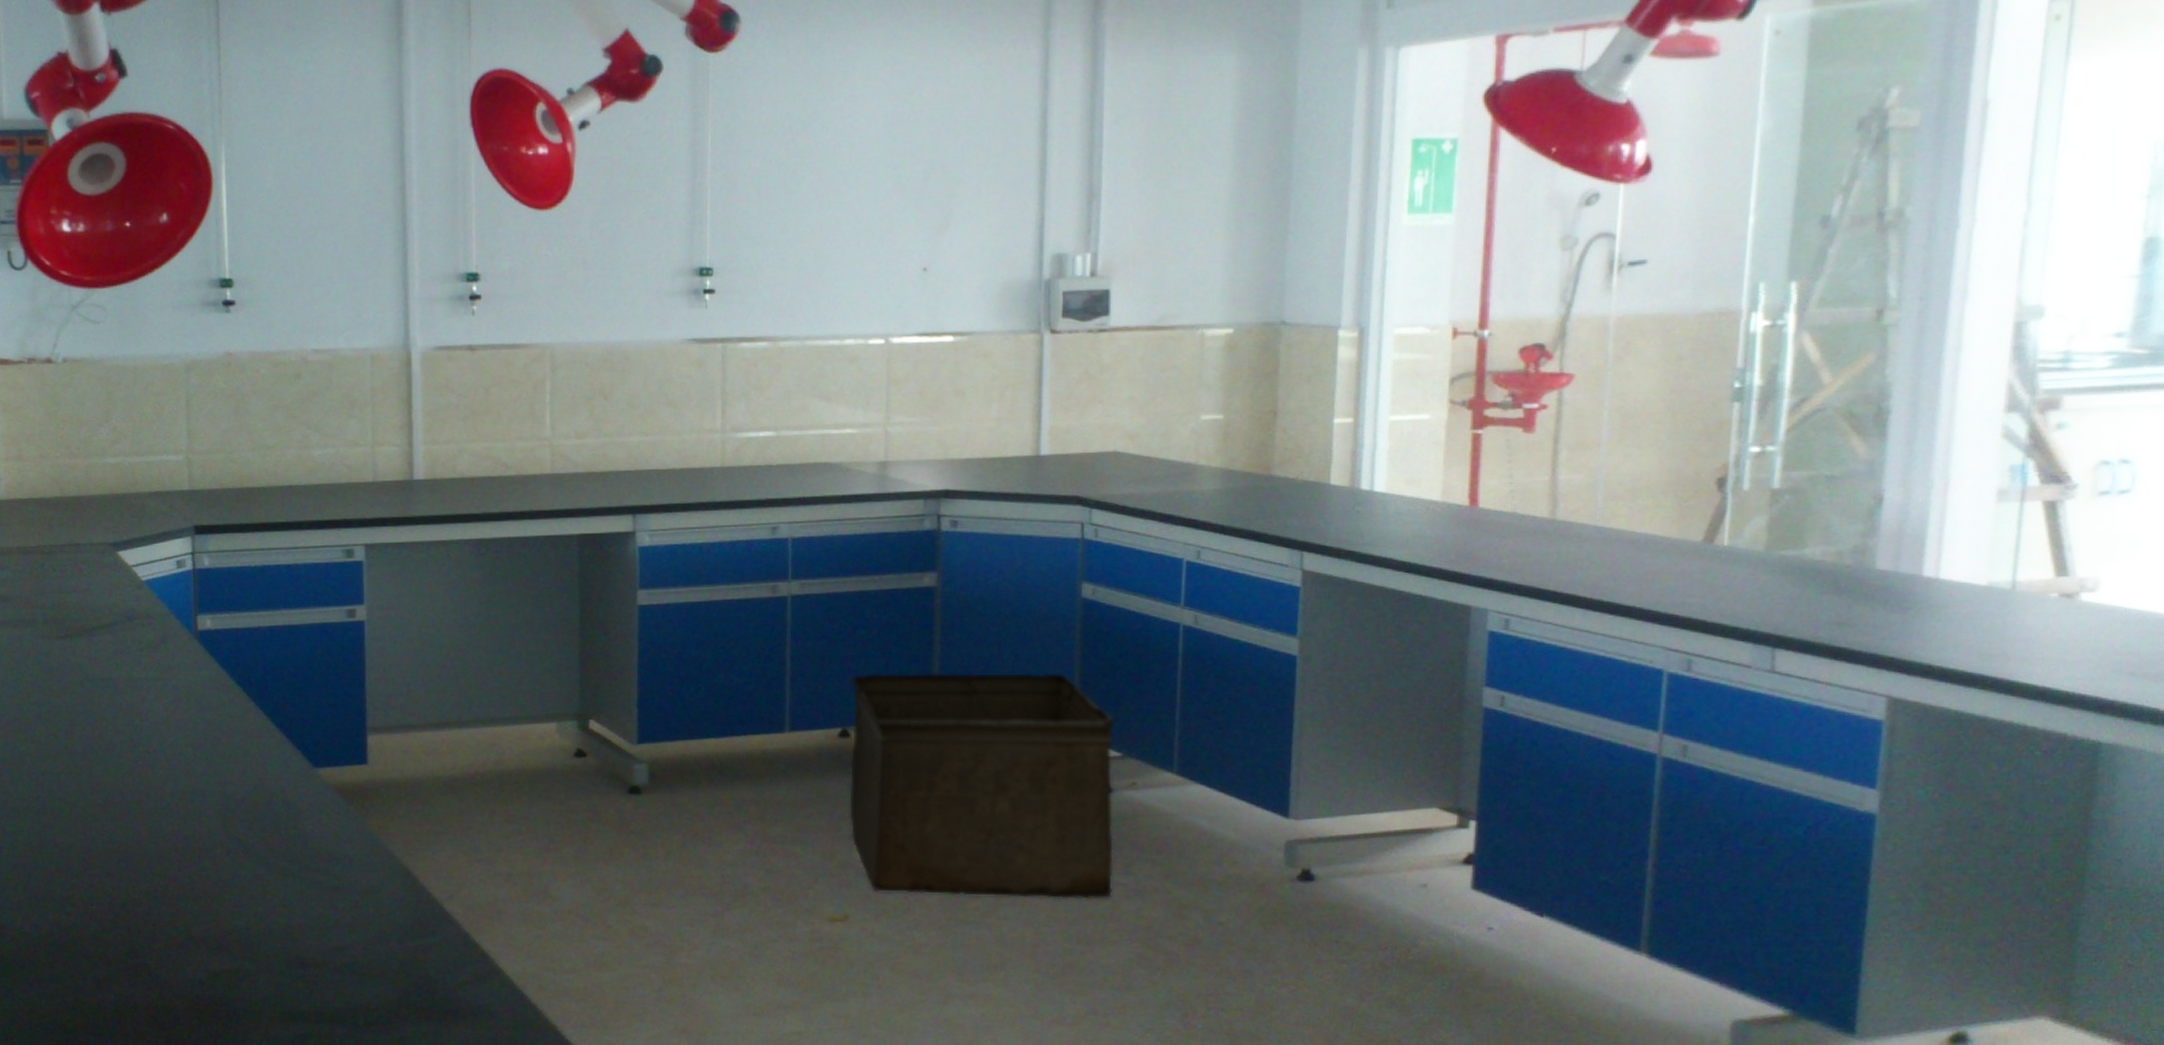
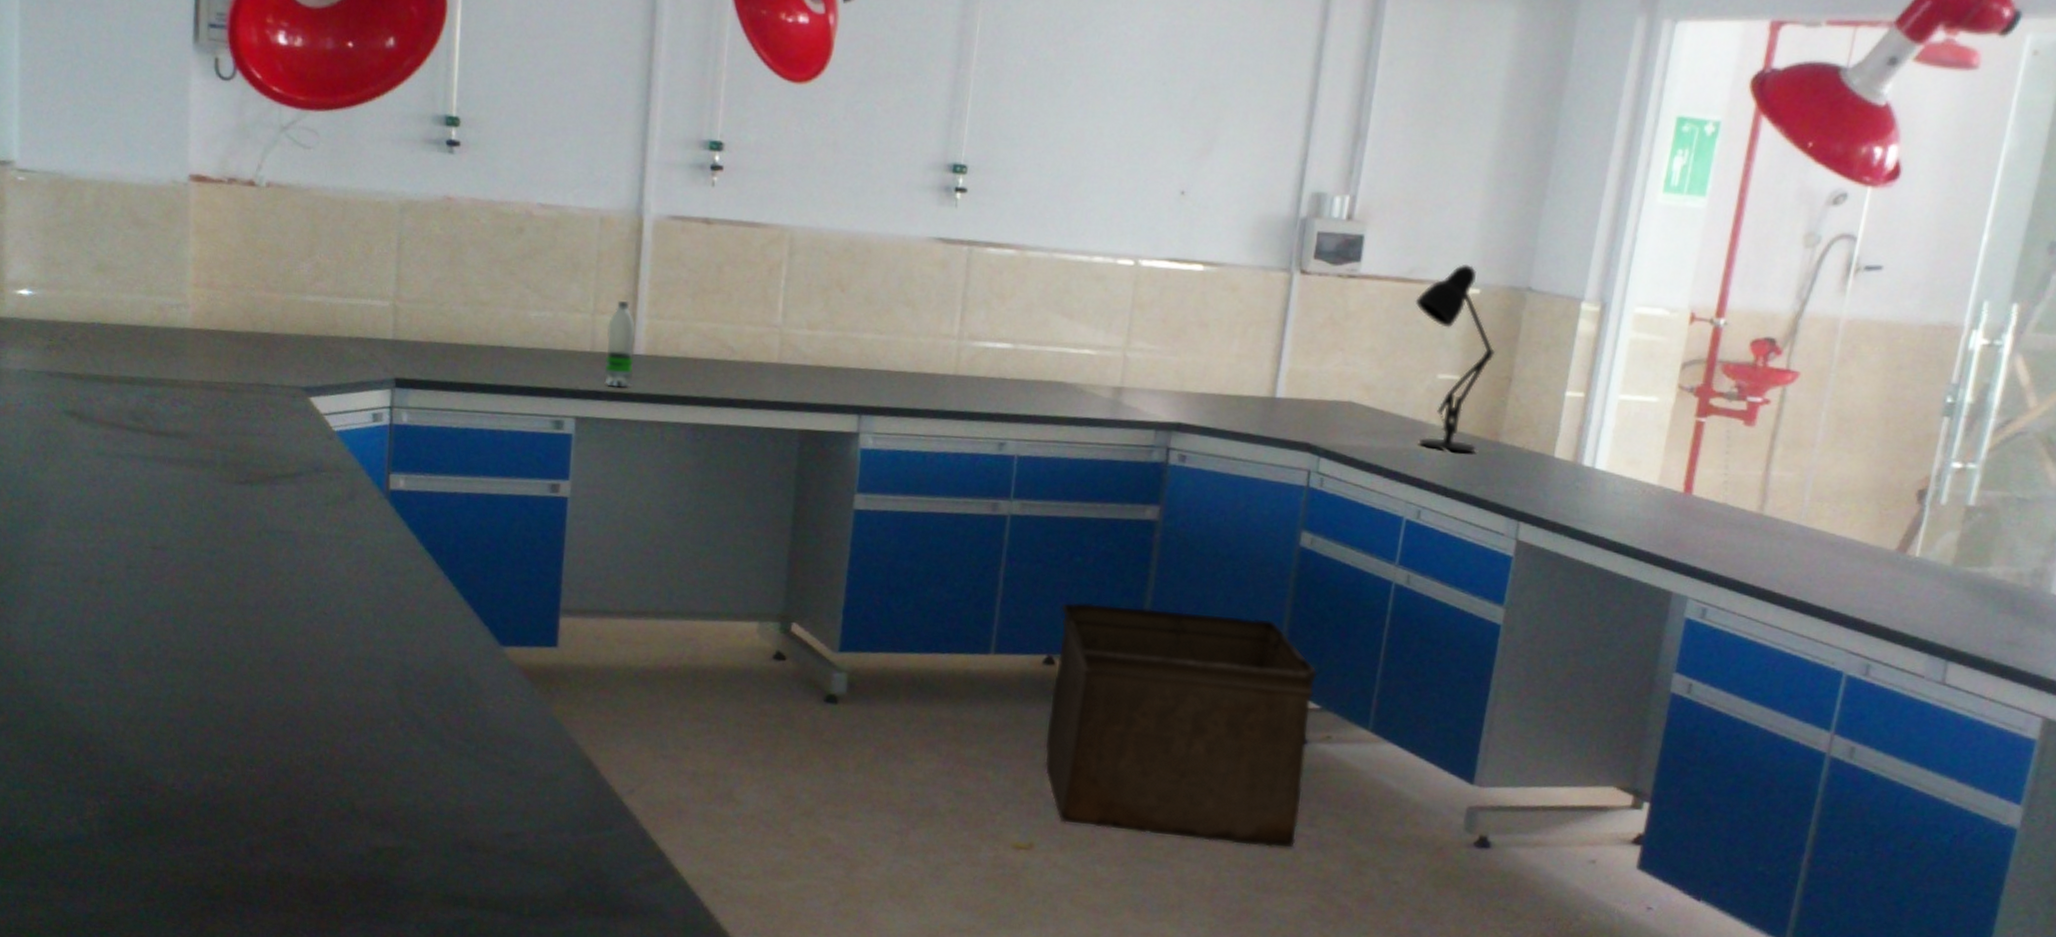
bottle: none [387,430,415,513] -> present [604,300,635,388]
desk lamp: none [1168,306,1257,490] -> present [1415,264,1496,453]

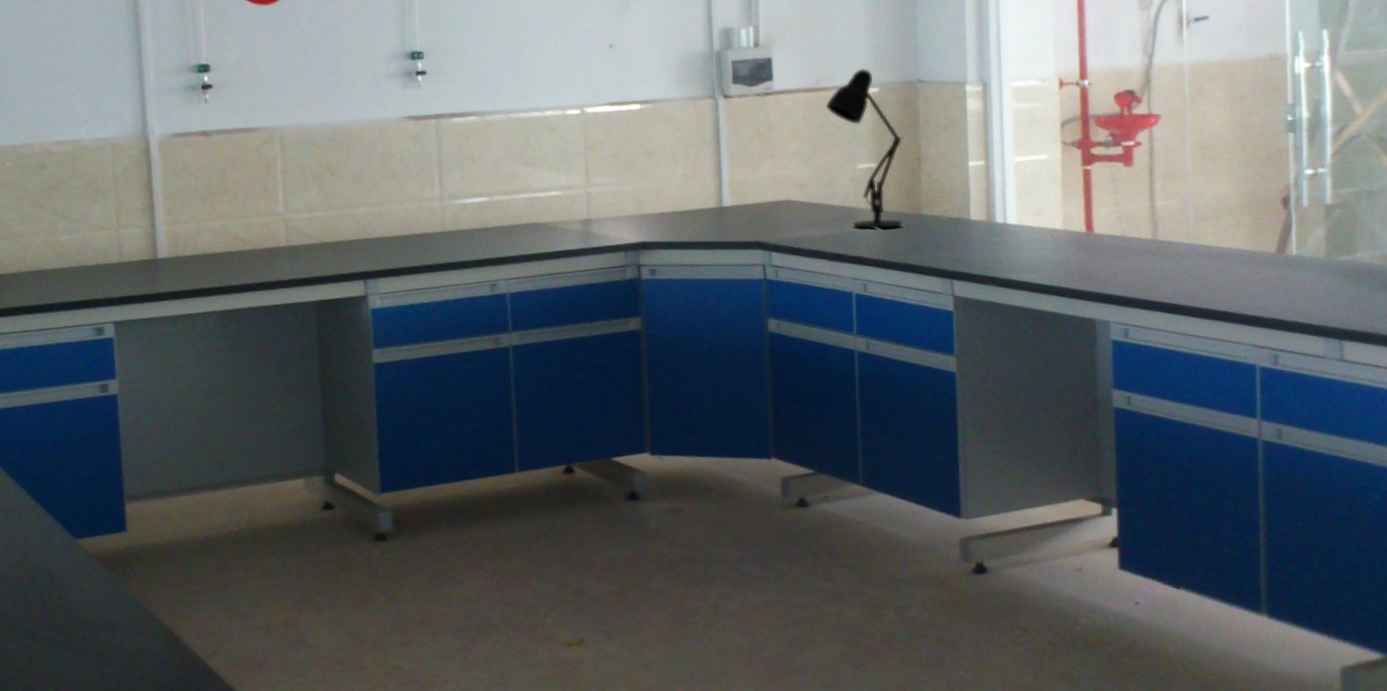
bottle: present [604,300,635,388] -> none [131,213,160,290]
storage bin: present [1045,601,1318,848] -> none [571,401,816,615]

